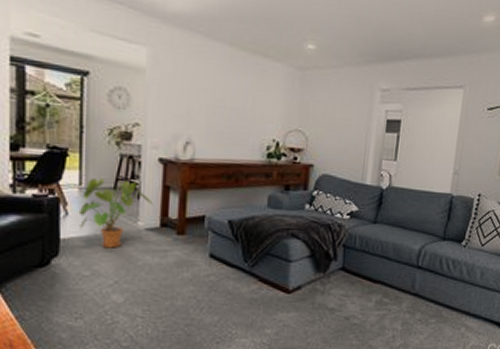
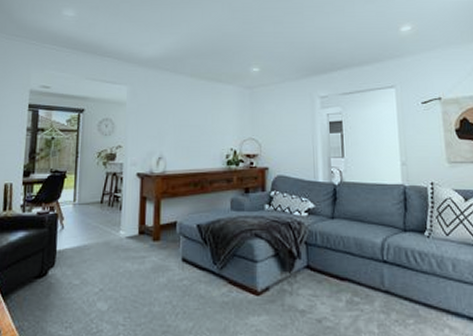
house plant: present [78,177,153,249] -> none [72,194,132,257]

